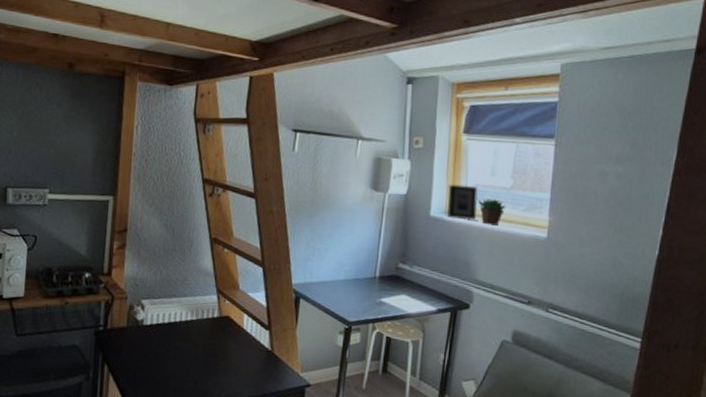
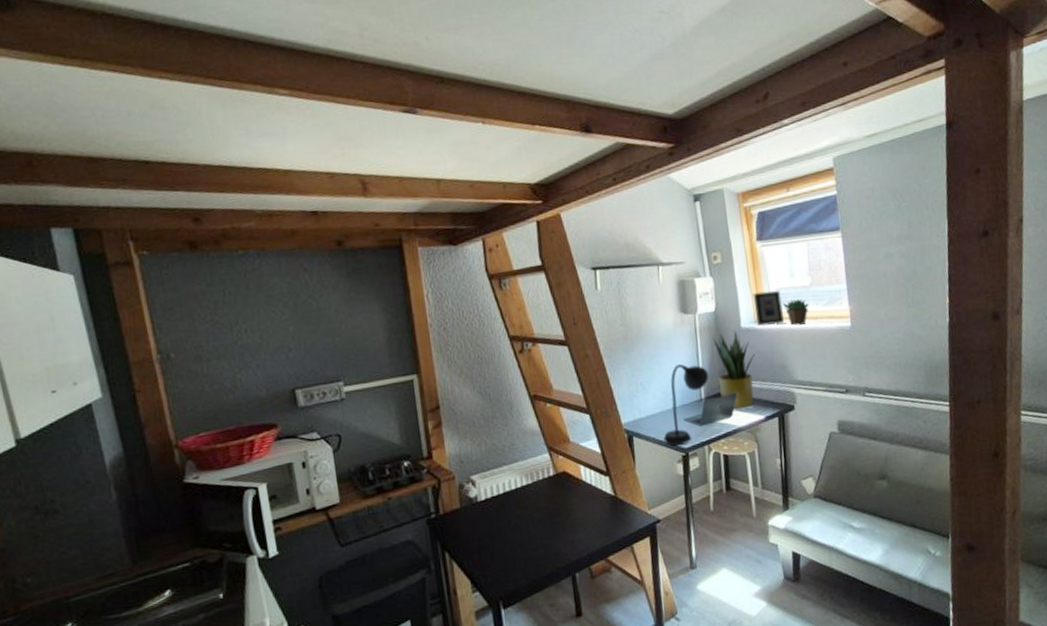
desk lamp: none [329,239,388,317] -> present [663,364,709,446]
laptop: none [353,278,413,305] -> present [683,393,737,428]
planter: none [395,216,440,297] -> present [713,329,756,410]

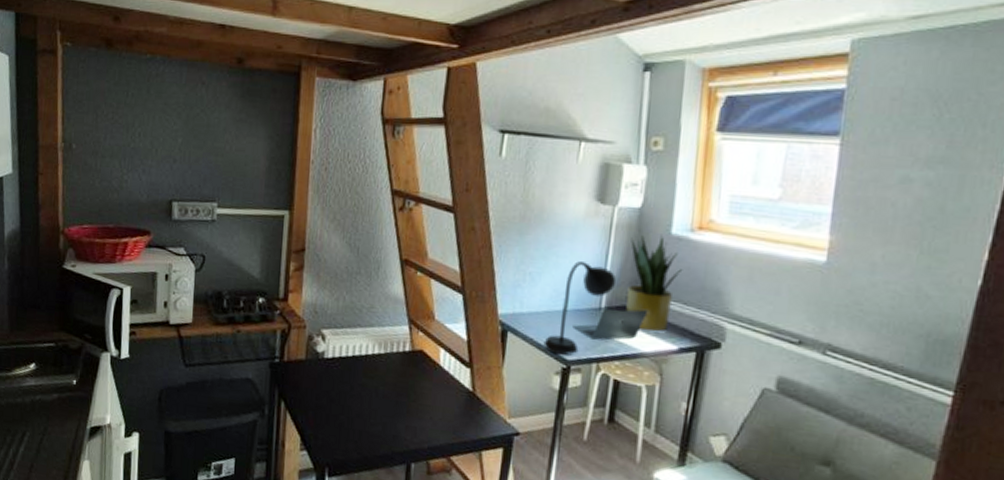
picture frame: present [753,290,784,327] -> none [694,194,735,240]
succulent plant: present [783,299,810,326] -> none [734,213,773,247]

